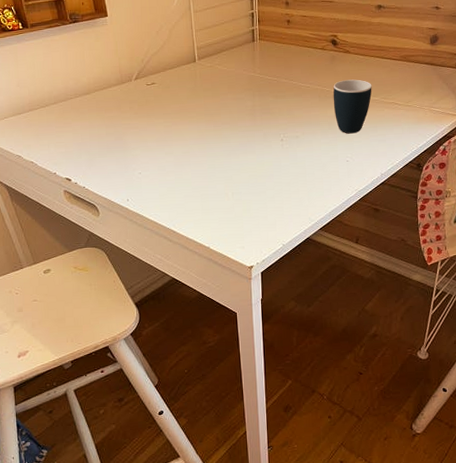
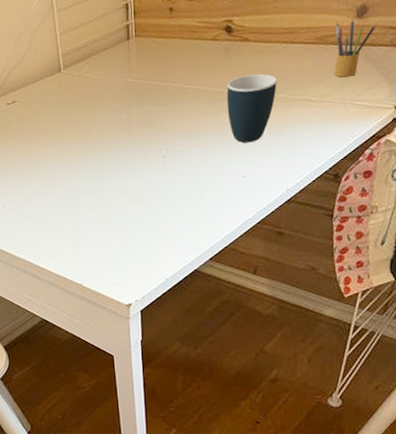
pencil box: none [414,44,445,89] -> present [333,18,377,78]

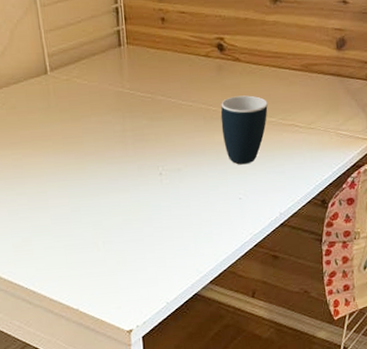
pencil box: present [333,18,377,78] -> none [318,50,354,106]

